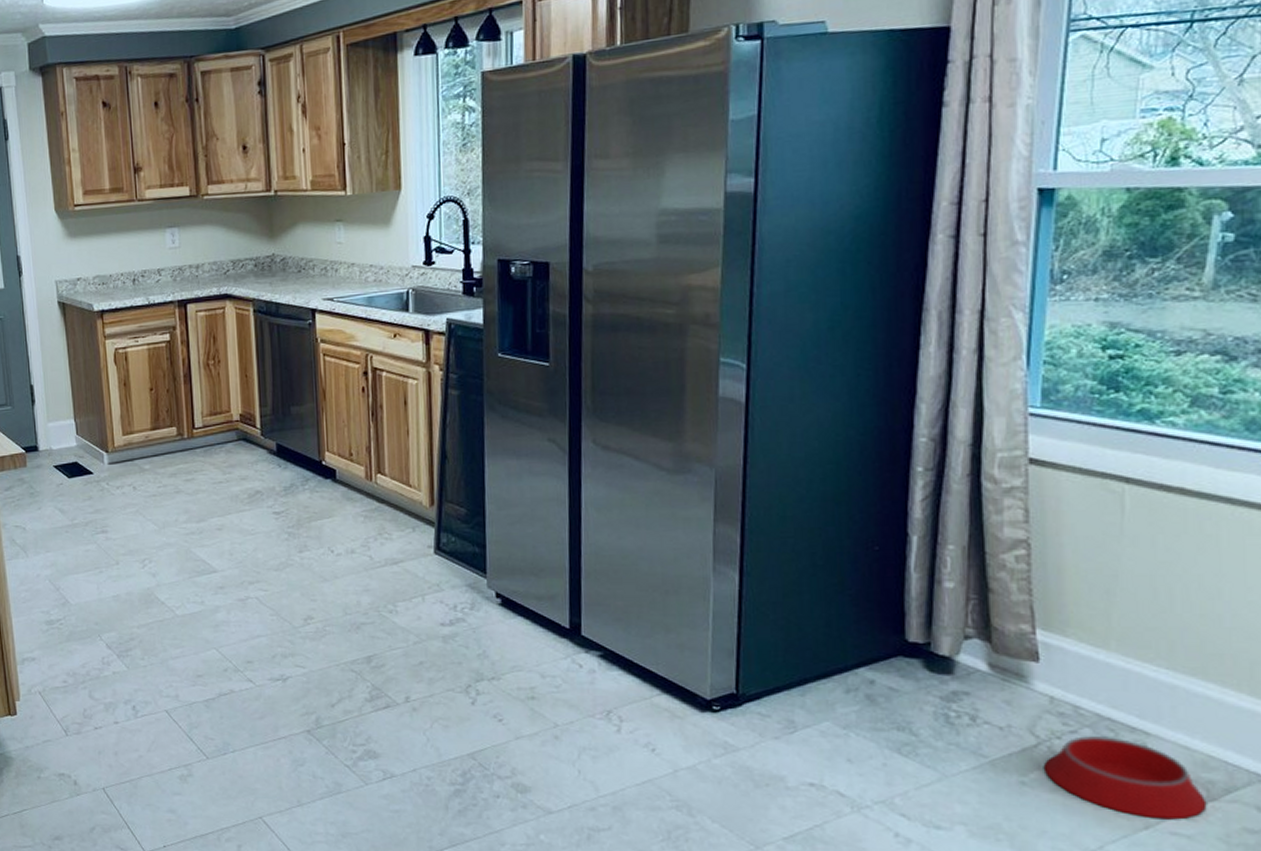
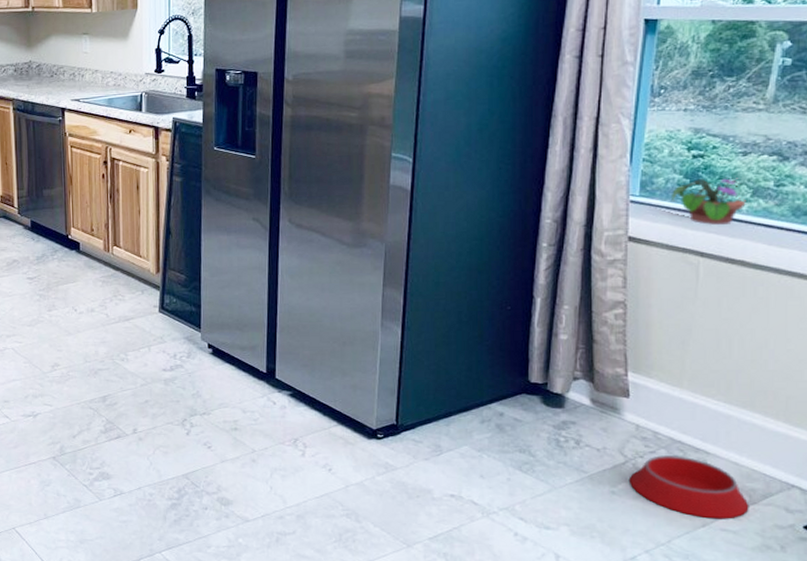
potted flower: none [1082,382,1183,444] -> present [670,177,746,226]

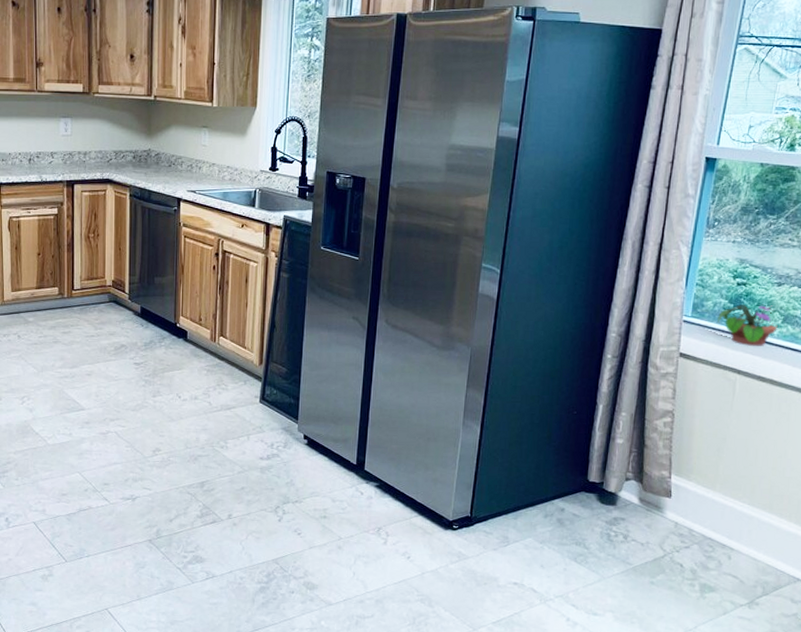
pet bowl: present [628,455,749,519] -> none [666,550,763,608]

